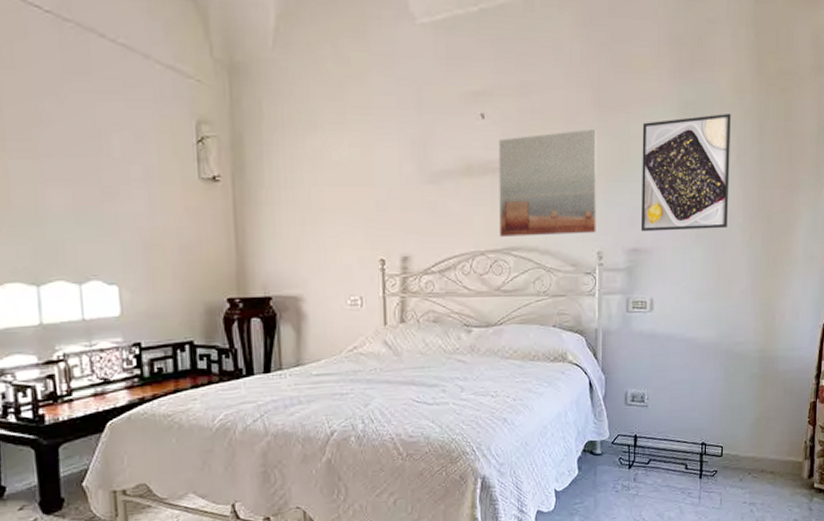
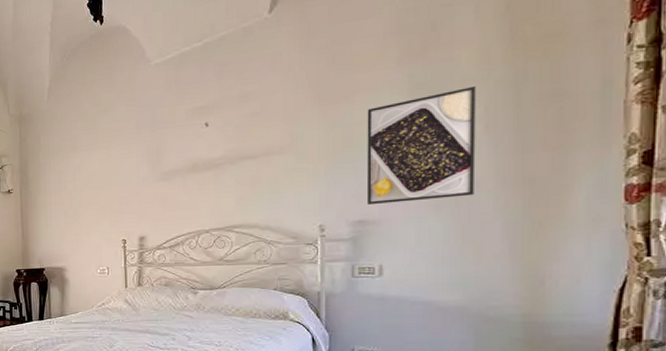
wall art: present [498,128,598,237] -> none [221,120,318,217]

